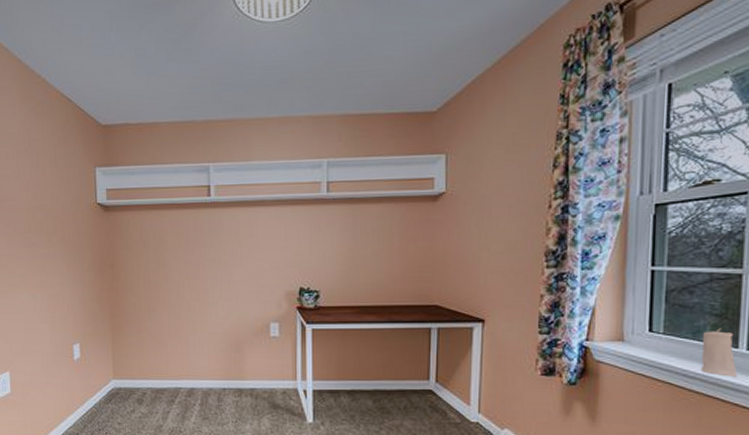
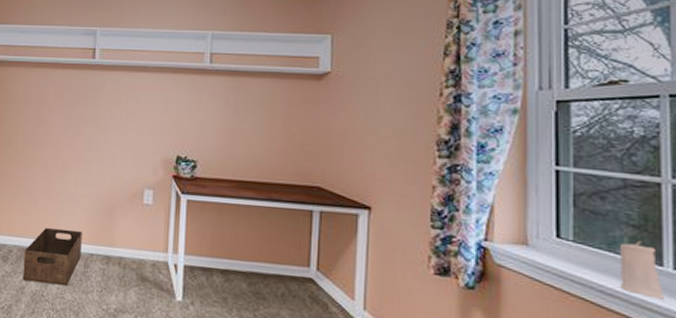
storage basket: none [158,367,214,421] -> present [22,227,82,286]

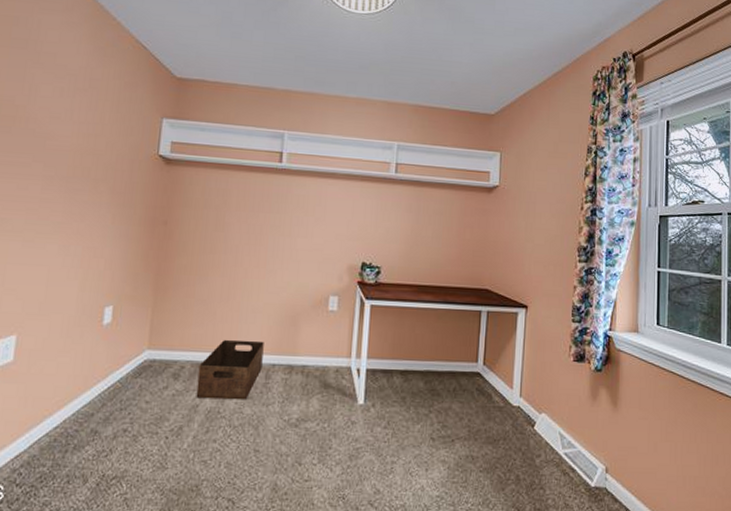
candle: present [619,241,666,302] -> none [695,325,722,370]

